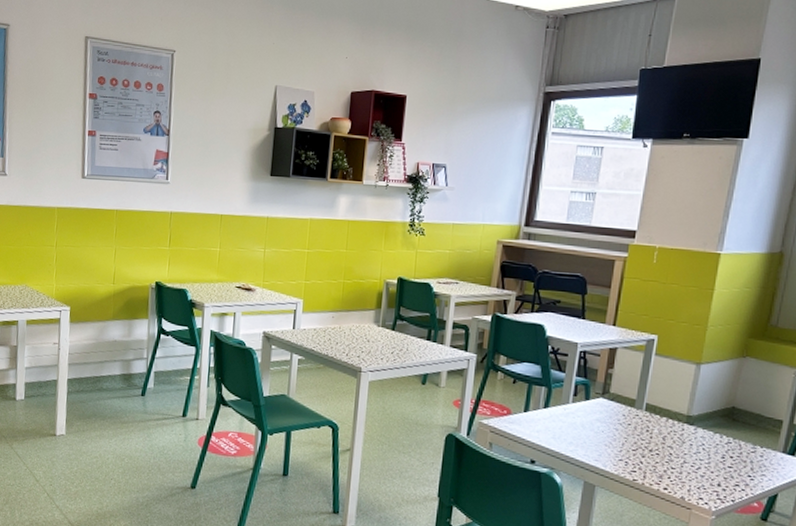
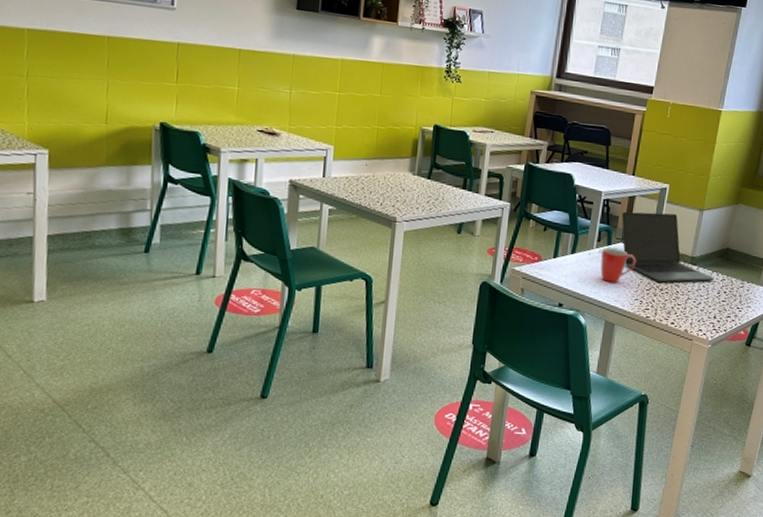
mug: none [577,402,620,442] -> present [600,247,636,283]
laptop: none [601,364,717,444] -> present [621,211,714,283]

